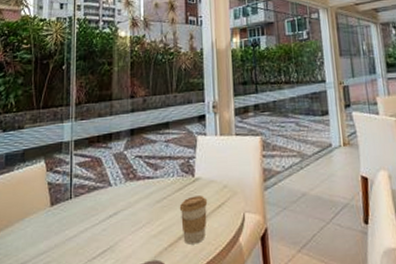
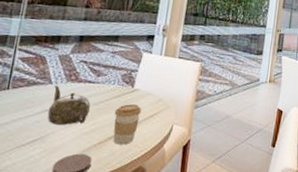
teapot: none [112,186,155,230] -> present [47,85,91,125]

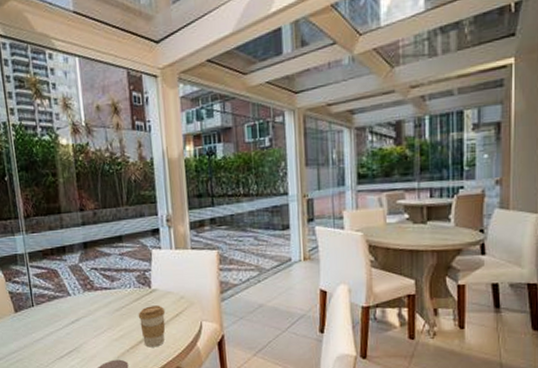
teapot: present [47,85,91,125] -> none [74,296,114,334]

